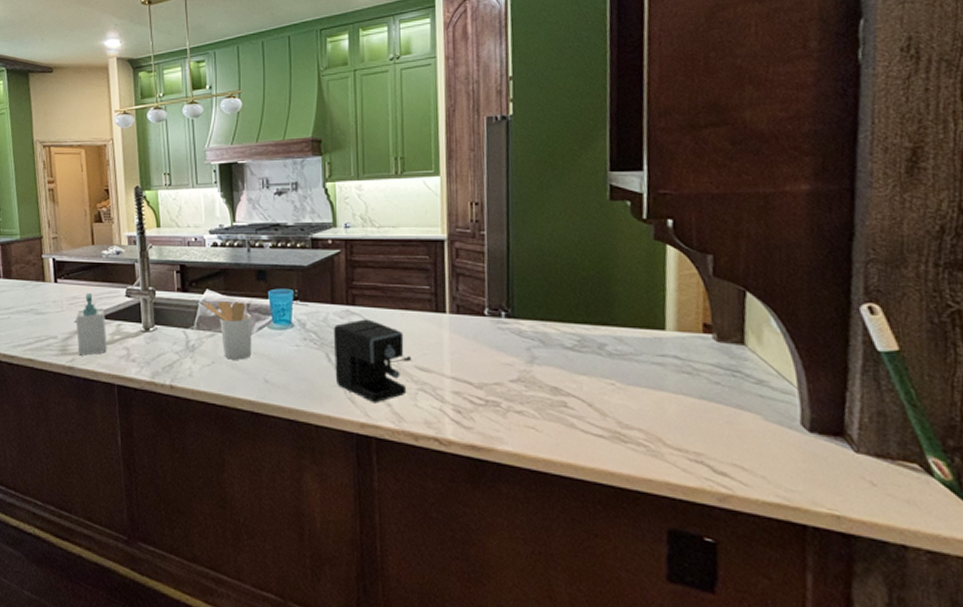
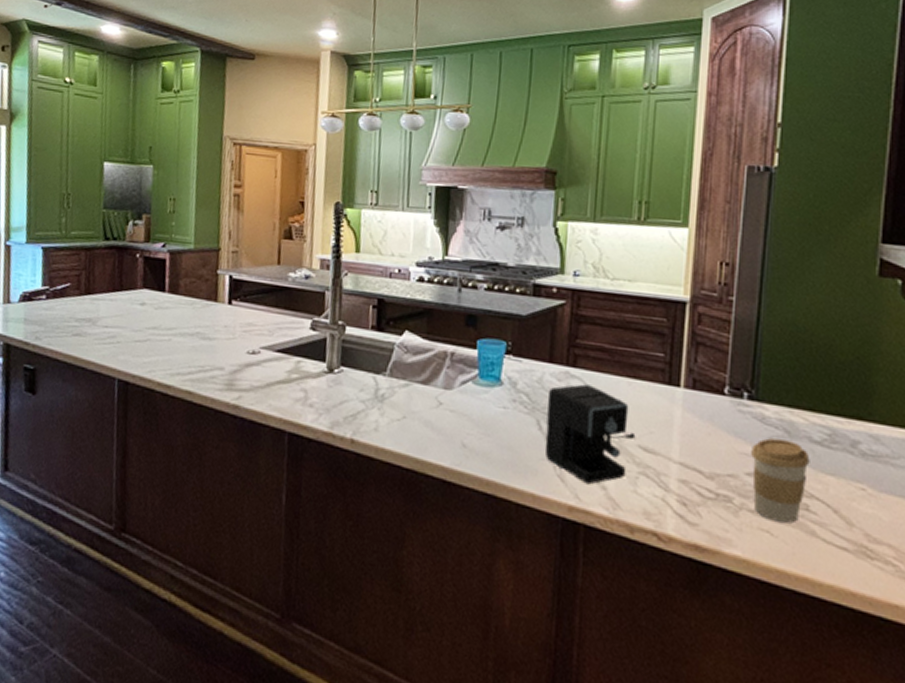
soap bottle: present [76,293,107,356] -> none [247,321,284,394]
utensil holder: present [205,301,252,360] -> none [402,345,455,418]
coffee cup: none [513,349,564,419] -> present [751,438,810,524]

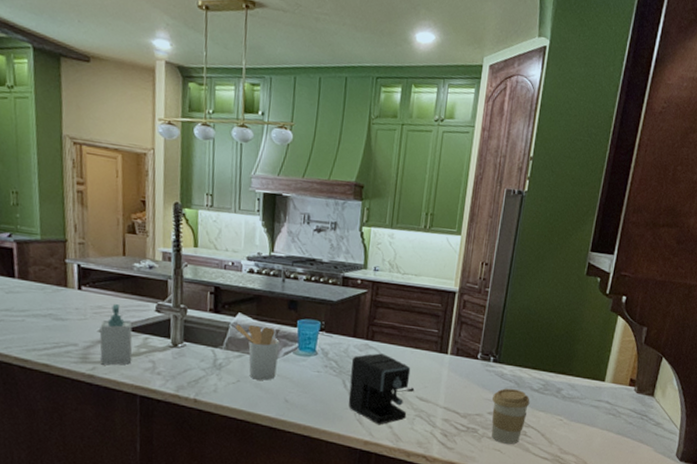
soap bottle: none [247,321,284,394] -> present [99,304,133,366]
utensil holder: none [402,345,455,418] -> present [235,324,280,381]

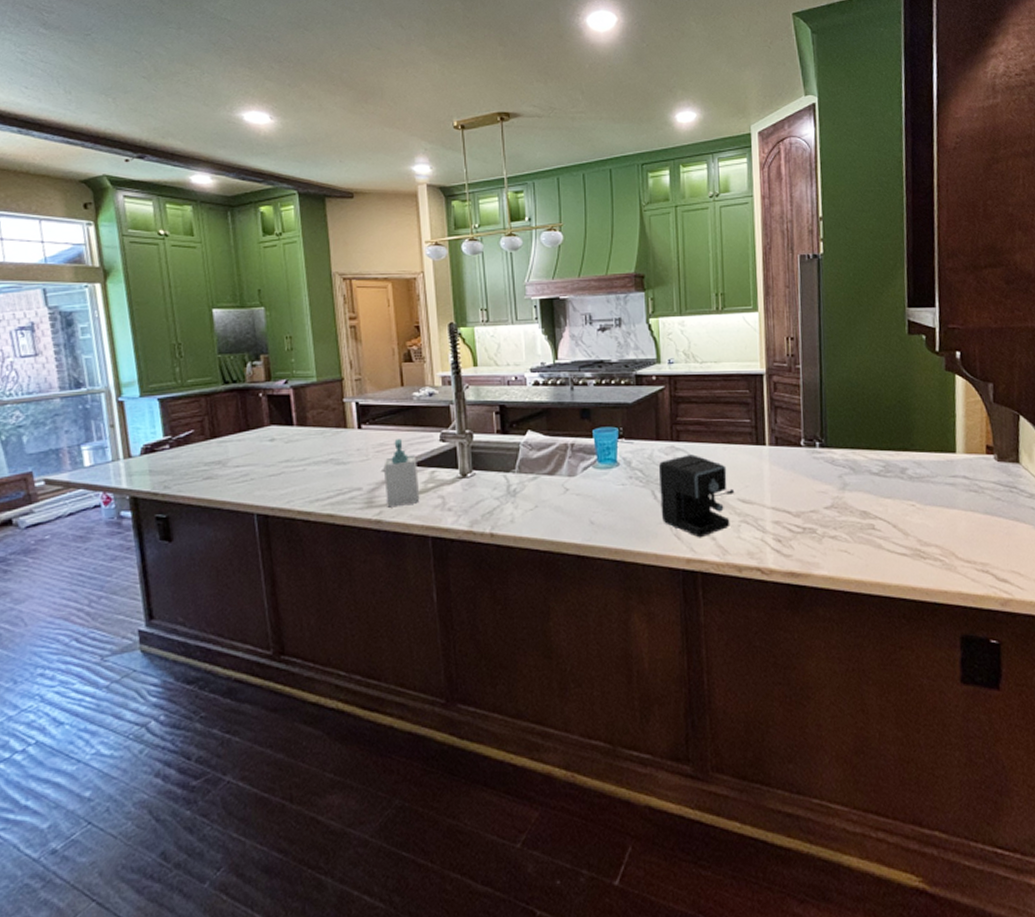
utensil holder: present [235,324,280,381] -> none [527,442,577,503]
coffee cup: present [491,388,530,444] -> none [826,476,872,542]

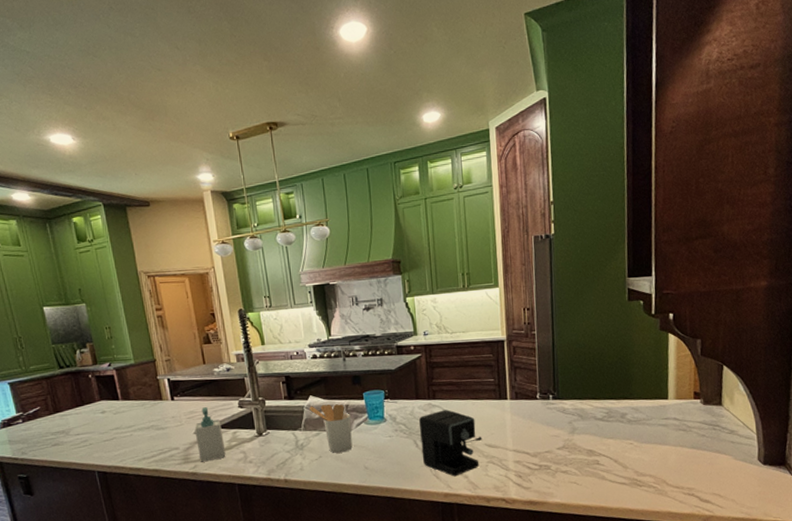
utensil holder: none [527,442,577,503] -> present [309,404,353,453]

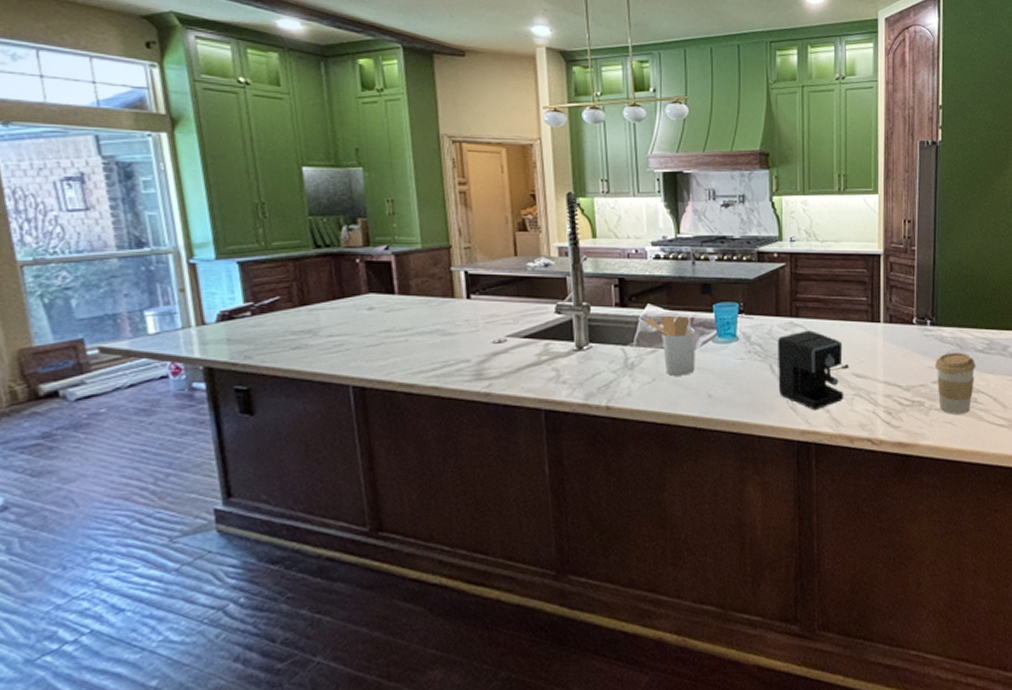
soap bottle: present [194,407,226,462] -> none [494,310,533,380]
coffee cup: none [559,421,597,476] -> present [935,353,976,414]

